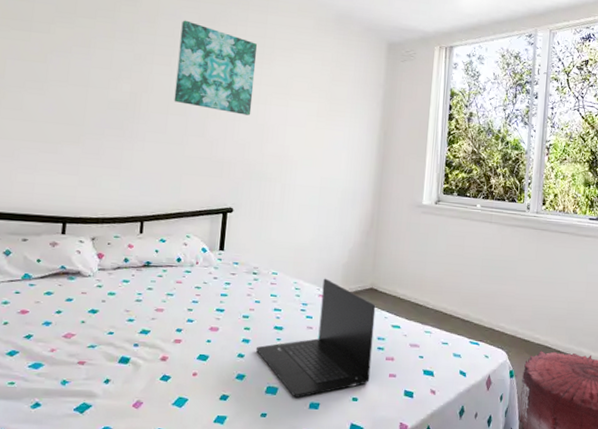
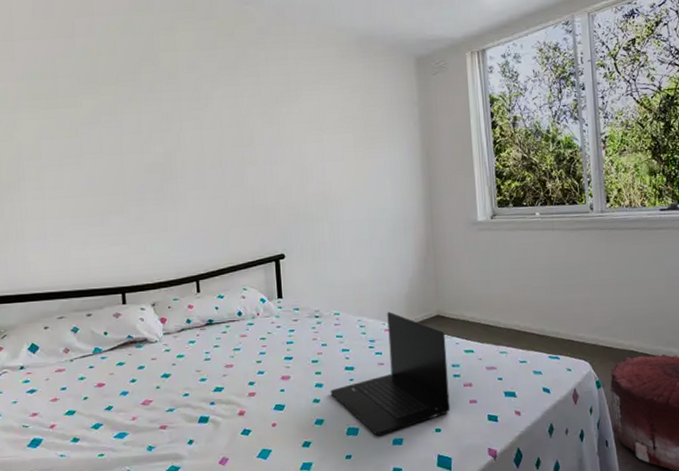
wall art: present [174,20,257,115] -> none [202,70,287,158]

